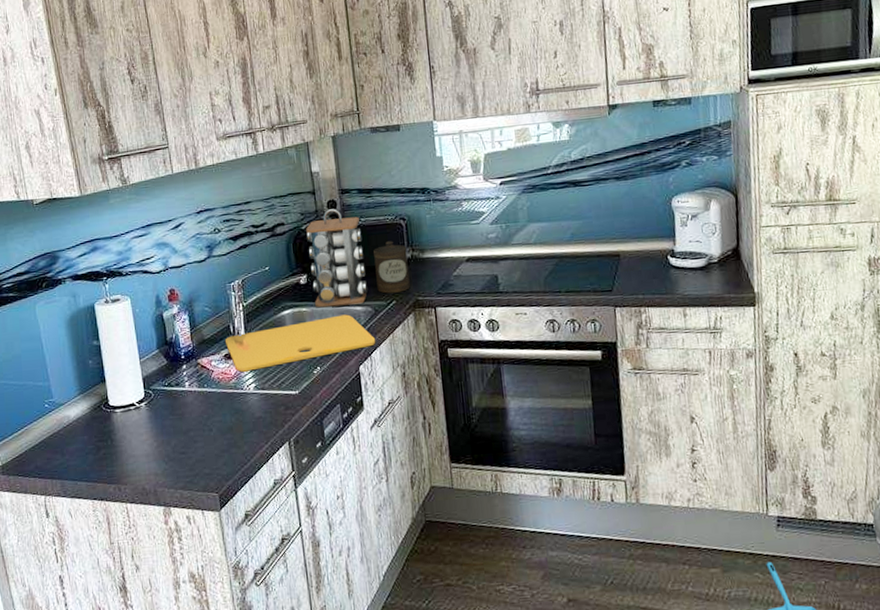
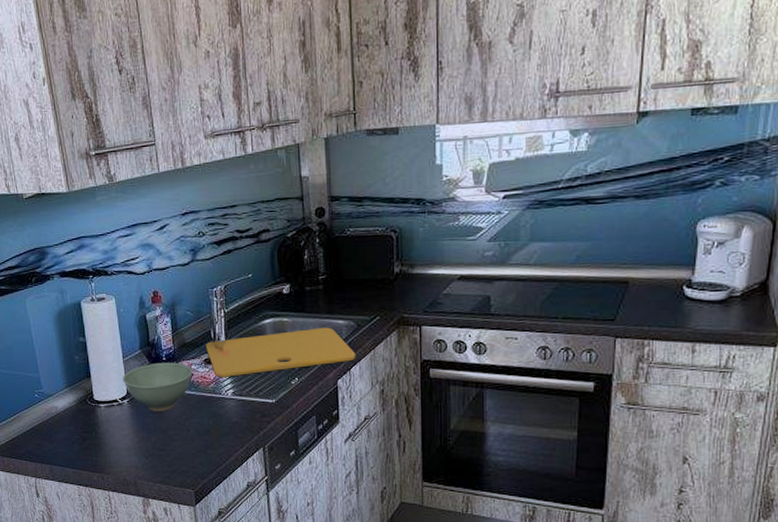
bowl: none [139,360,213,413] -> present [122,362,193,412]
spice rack: present [306,209,369,308] -> none [292,217,352,319]
canister: present [374,241,410,294] -> none [360,254,396,309]

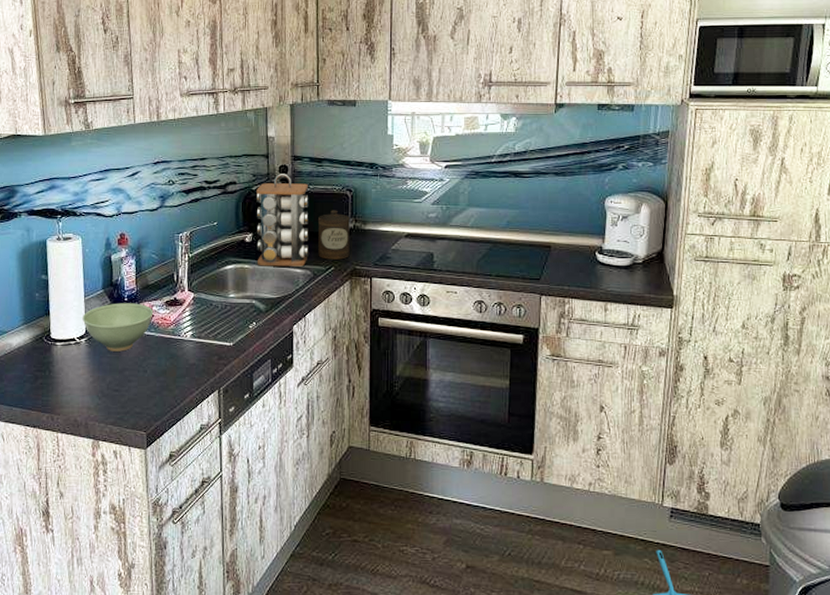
cutting board: present [205,327,356,377] -> none [167,275,312,319]
spice rack: none [292,217,352,319] -> present [256,174,310,267]
canister: none [360,254,396,309] -> present [318,210,350,260]

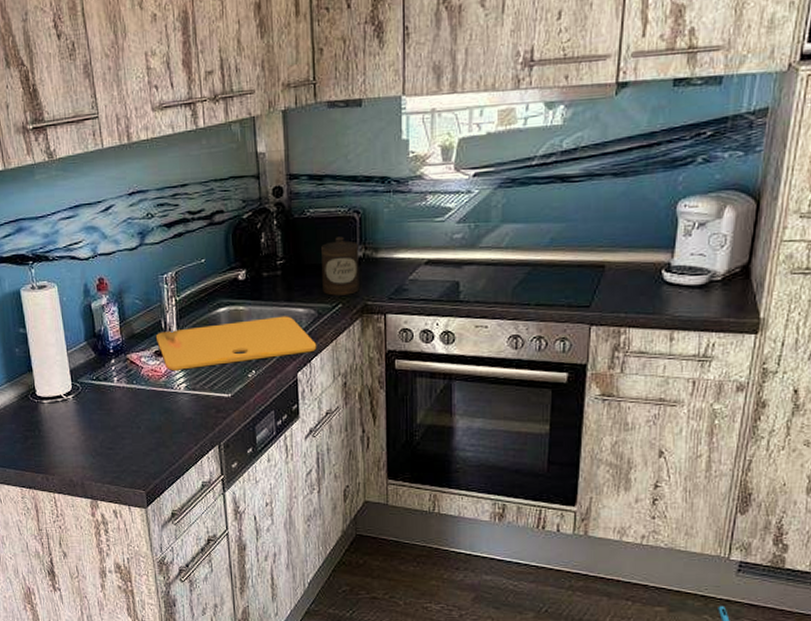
bowl: present [82,303,154,352] -> none [67,354,143,408]
cutting board: none [167,275,312,319] -> present [155,316,317,370]
spice rack: present [256,174,310,267] -> none [247,197,313,307]

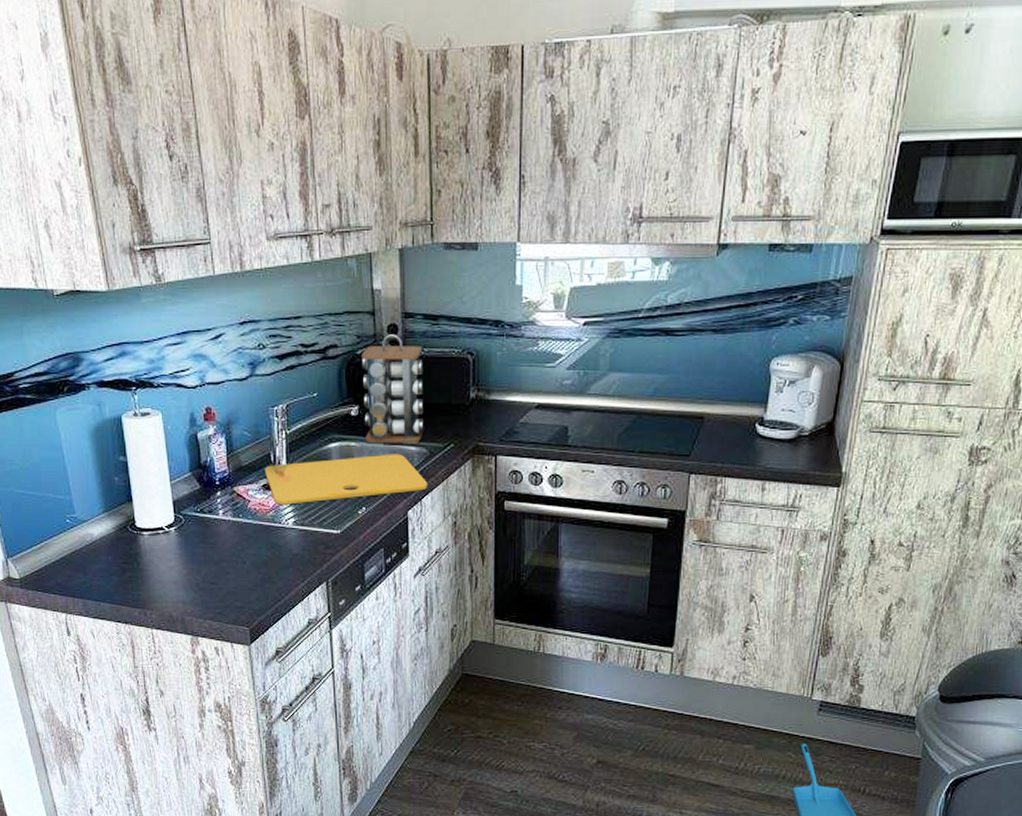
spice rack: none [247,197,313,307] -> present [362,334,425,444]
canister: present [321,236,359,296] -> none [435,377,471,435]

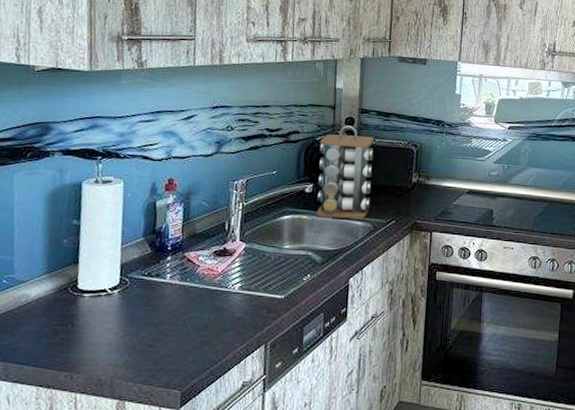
cutting board: present [264,454,428,505] -> none [217,227,370,271]

